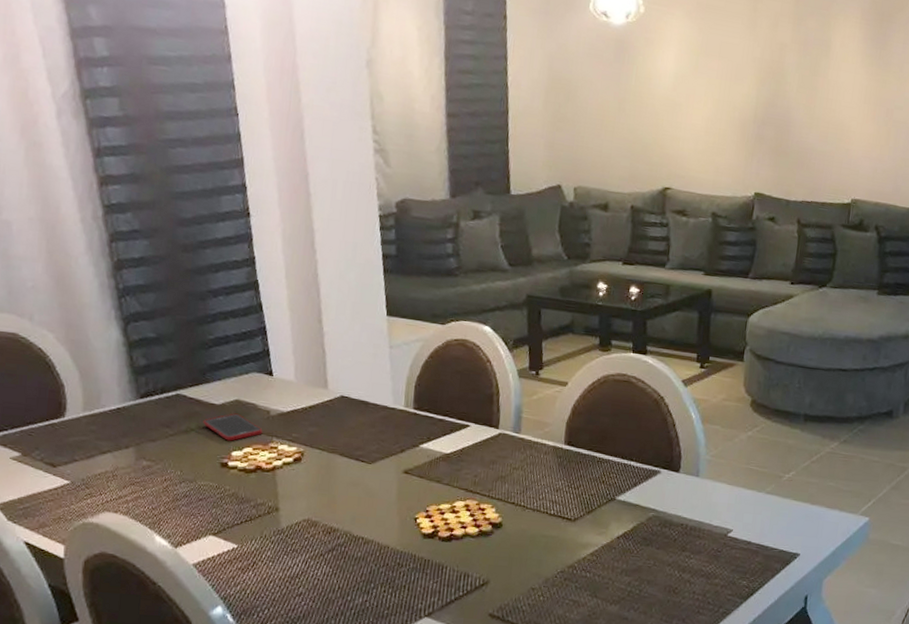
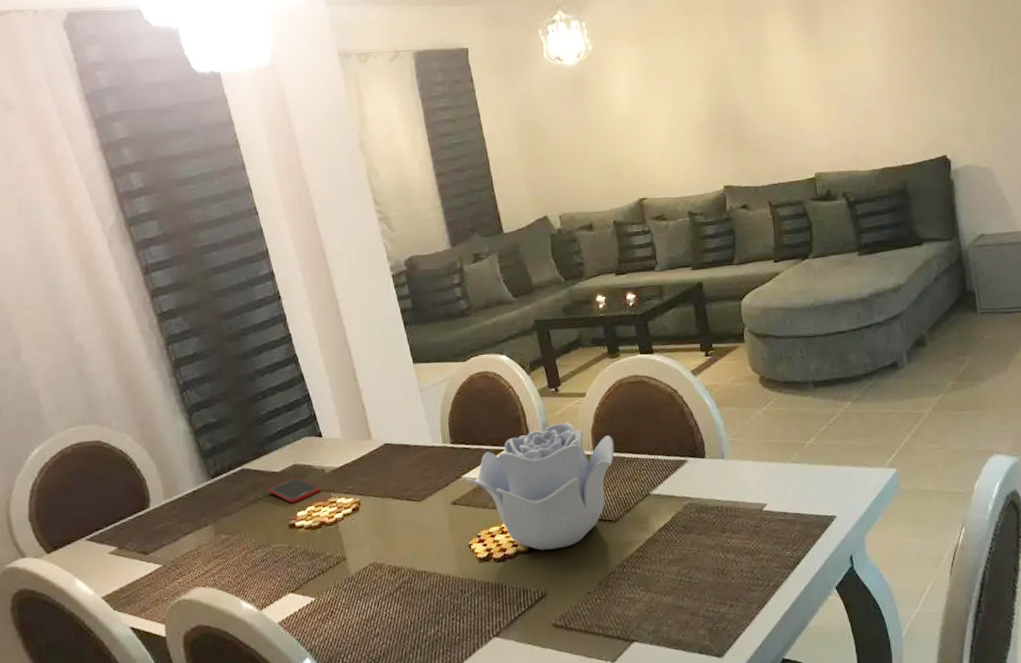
decorative bowl: none [423,409,588,539] -> present [465,422,615,550]

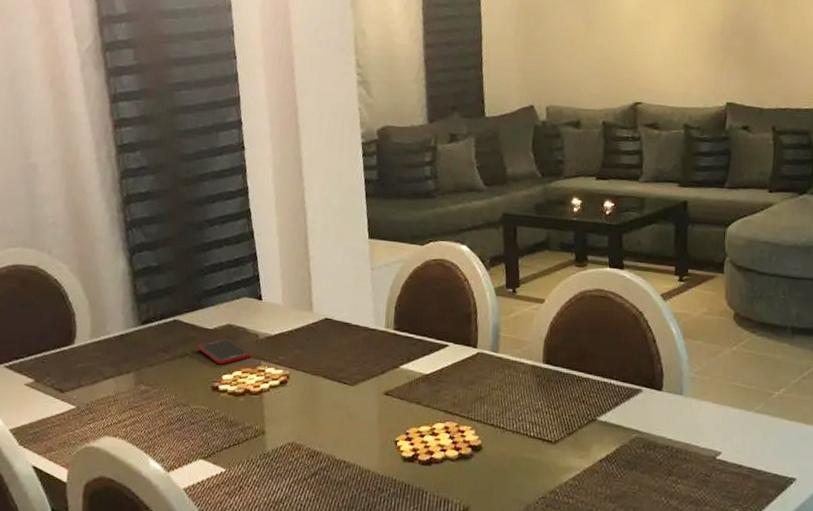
decorative bowl: present [465,422,615,550] -> none [403,327,567,462]

